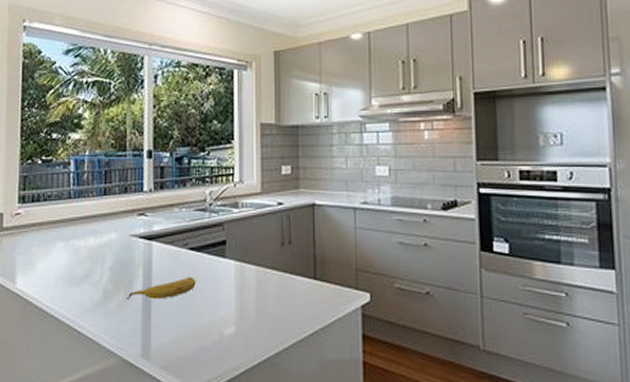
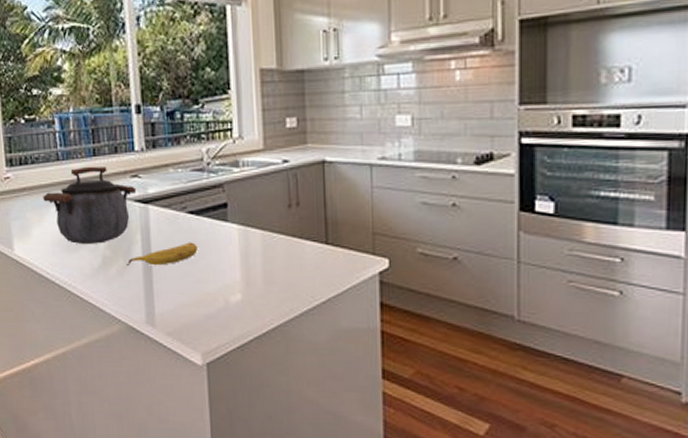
kettle: none [51,204,142,278] -> present [43,166,137,244]

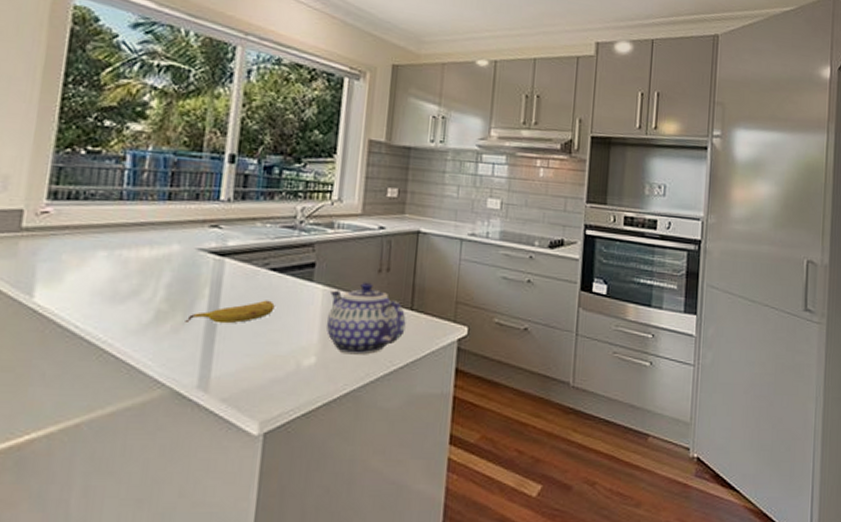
kettle: present [43,166,137,244] -> none [90,210,214,296]
teapot: none [245,218,323,291] -> present [326,282,406,355]

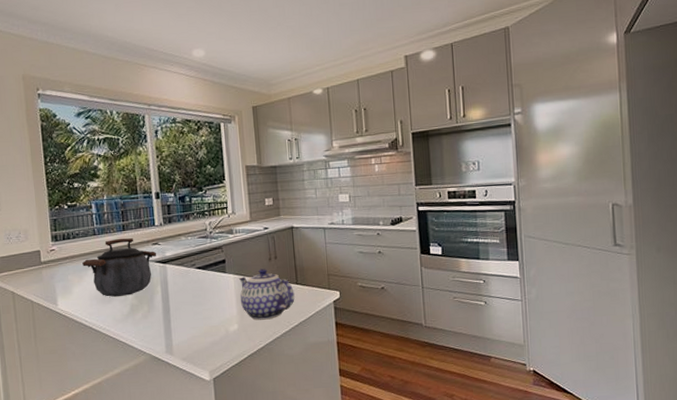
kettle: none [90,210,214,296] -> present [82,238,157,297]
fruit: present [185,300,275,324] -> none [150,289,204,312]

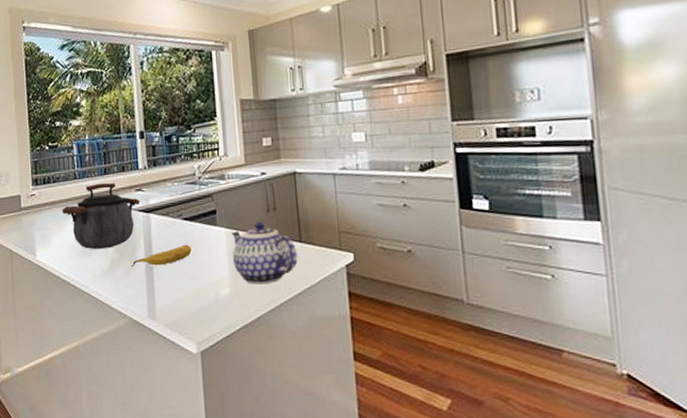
fruit: none [150,289,204,312] -> present [131,244,192,268]

